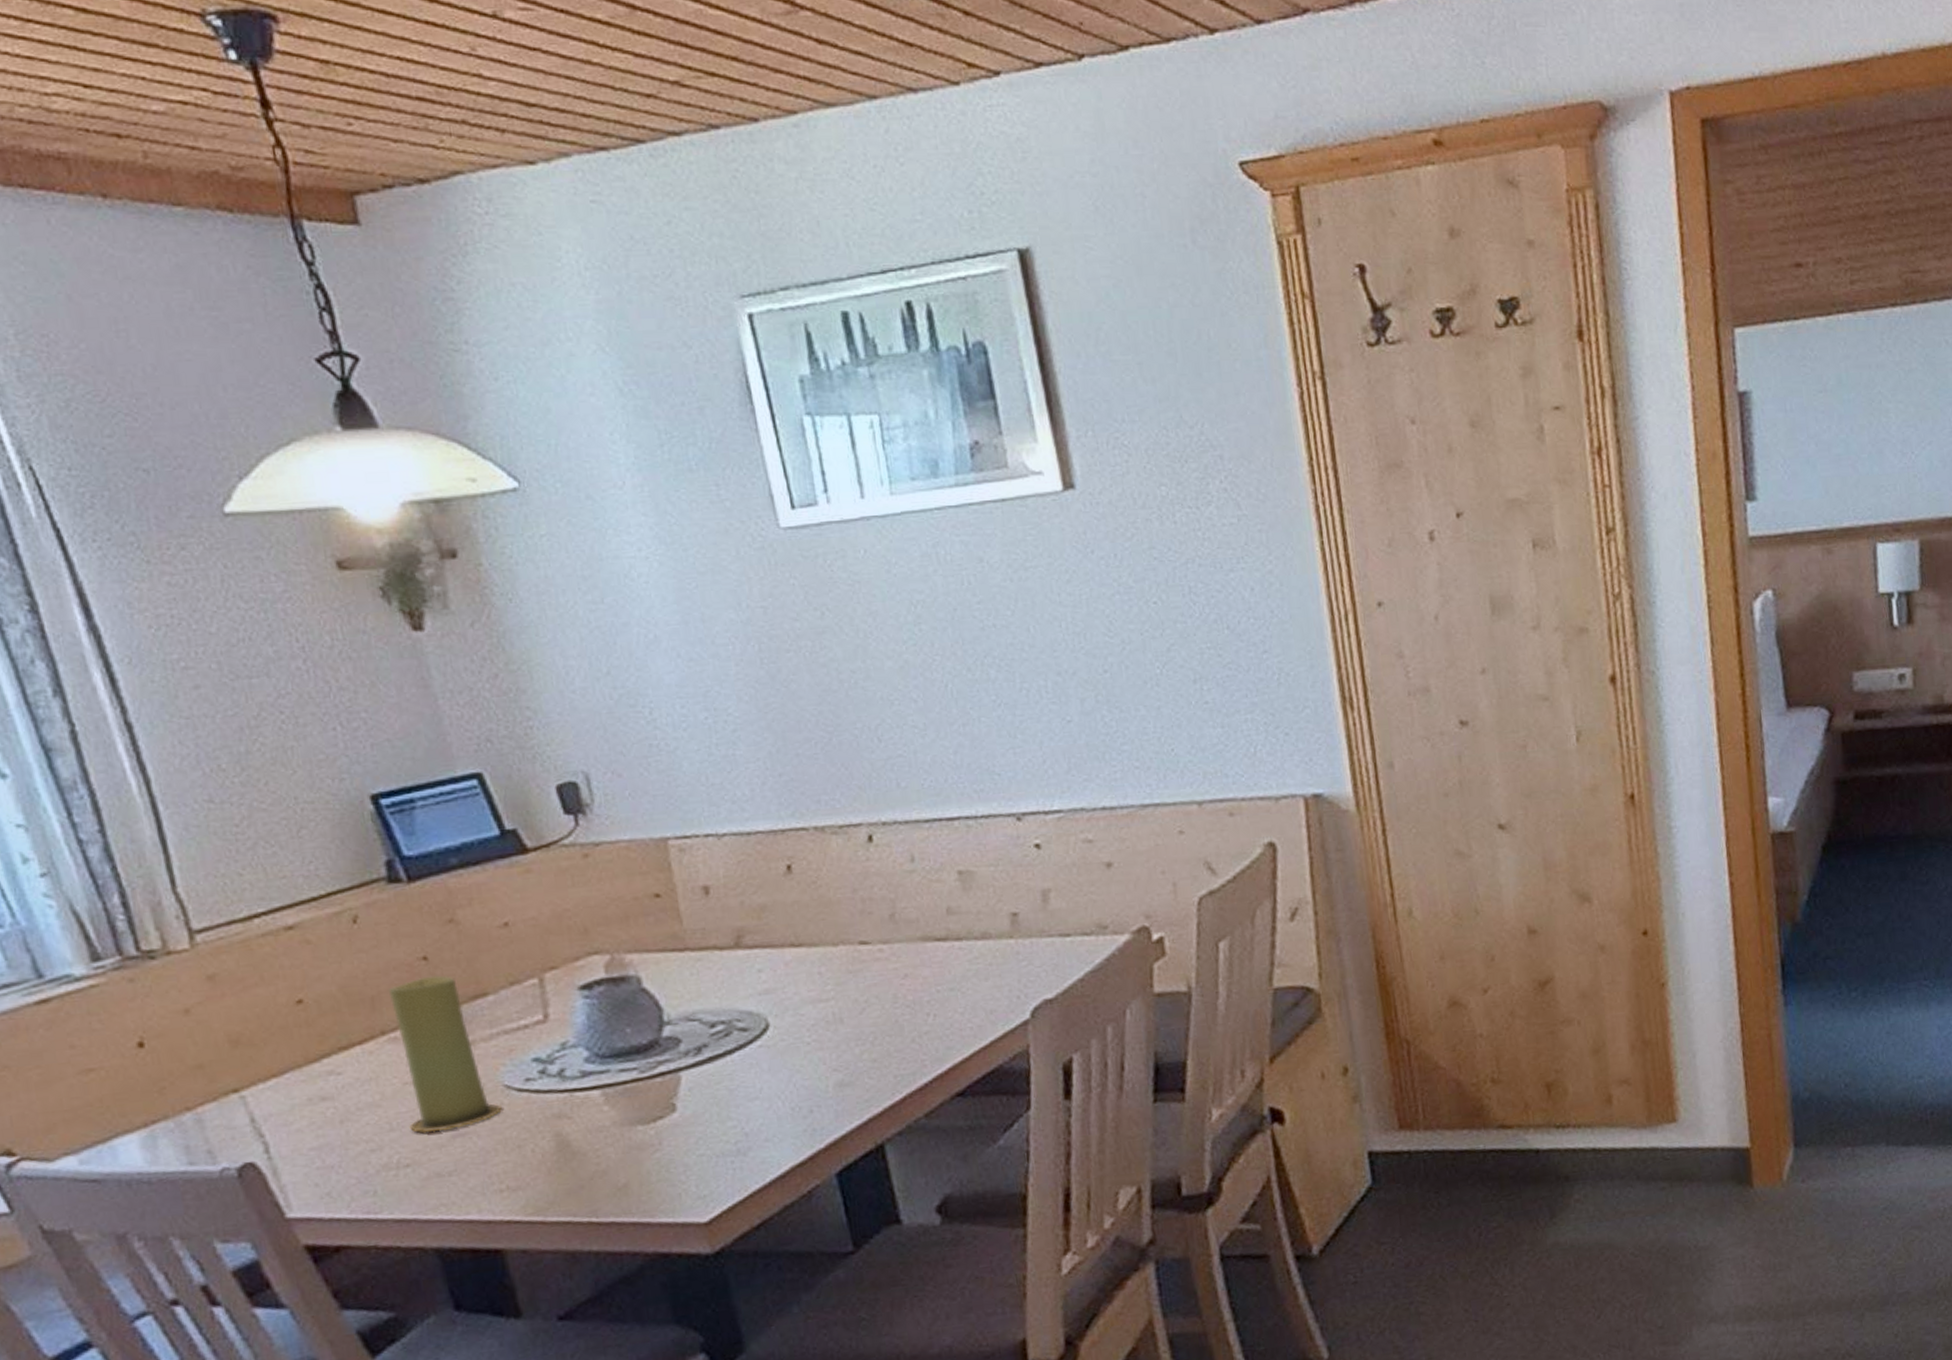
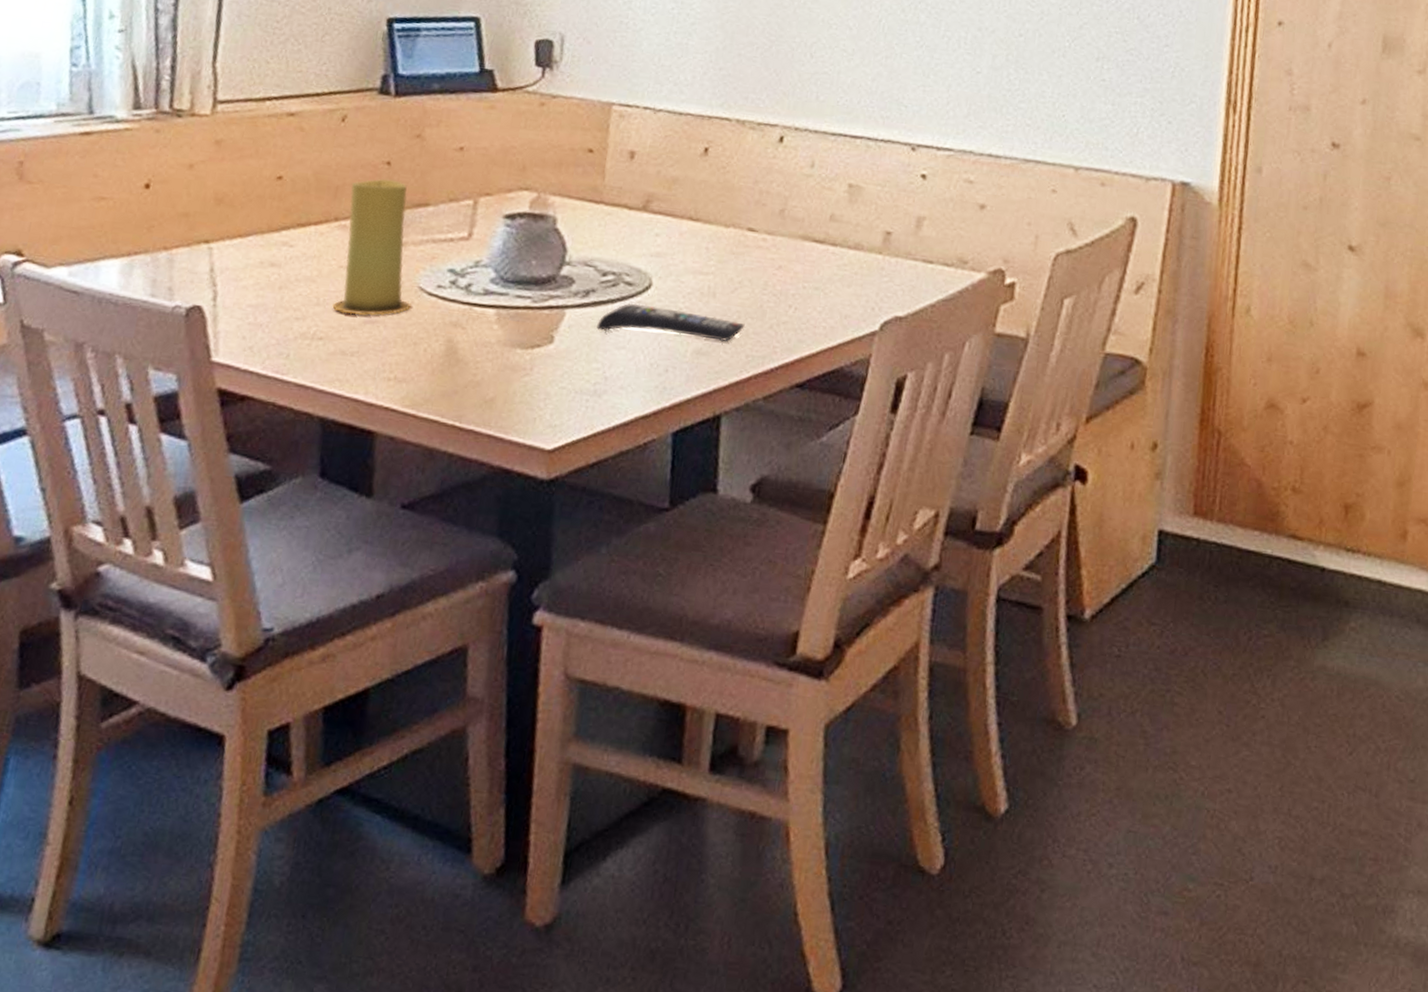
remote control: none [720,1043,884,1086] -> present [596,303,745,342]

